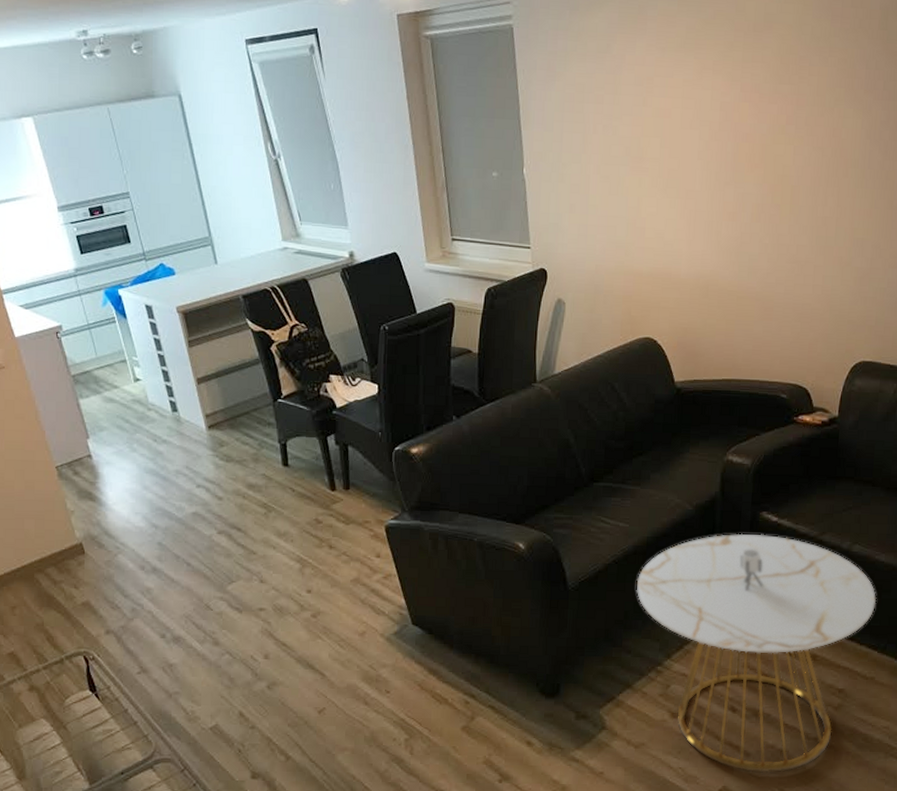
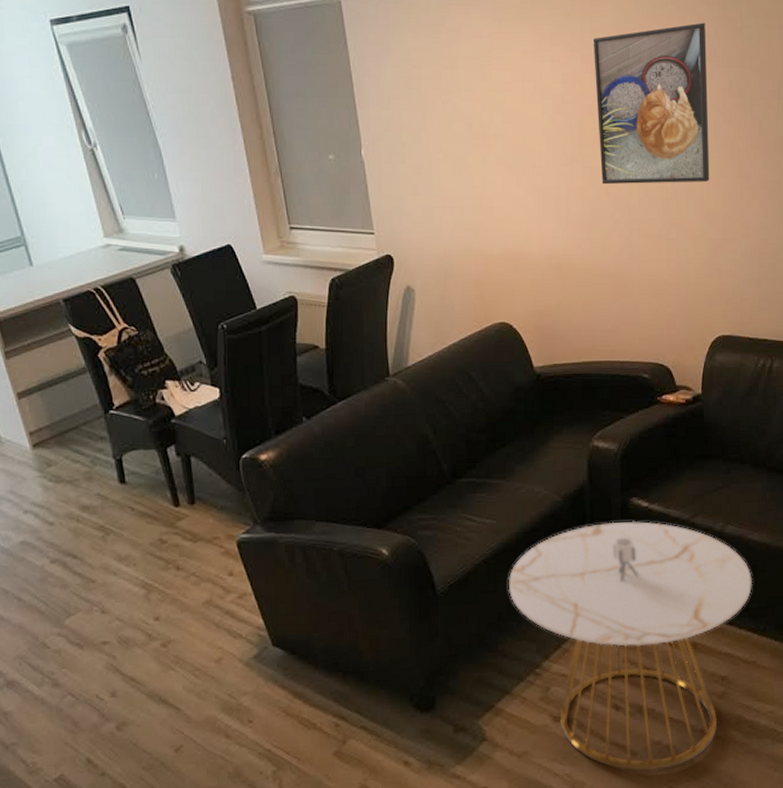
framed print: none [753,55,868,212] -> present [592,22,710,185]

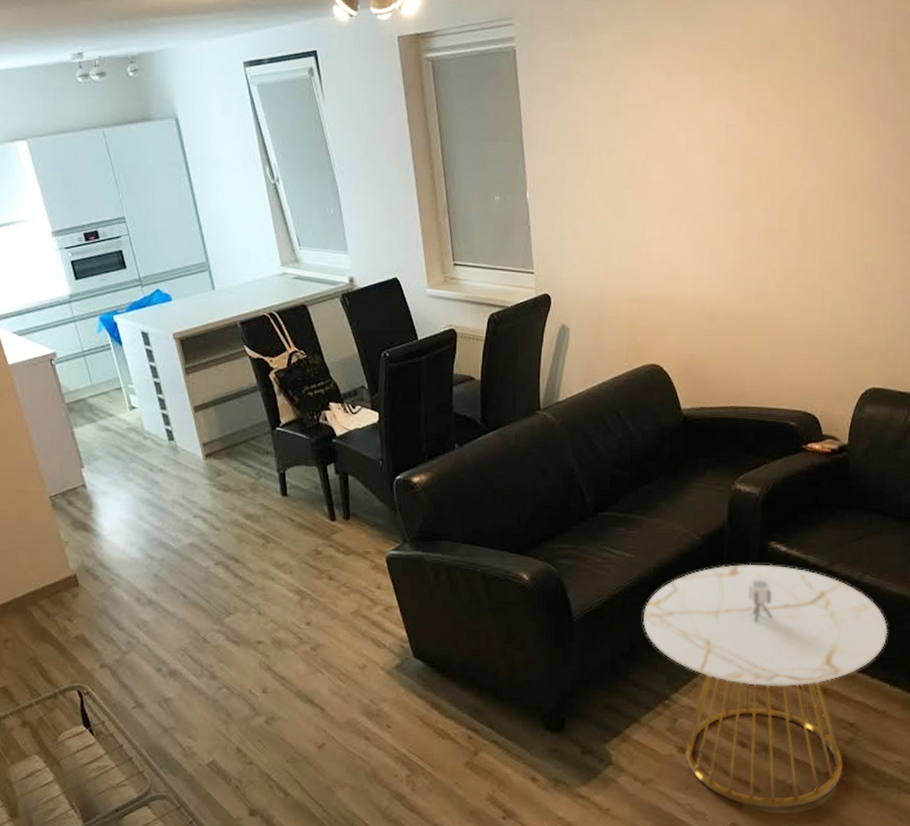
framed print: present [592,22,710,185] -> none [760,78,876,236]

